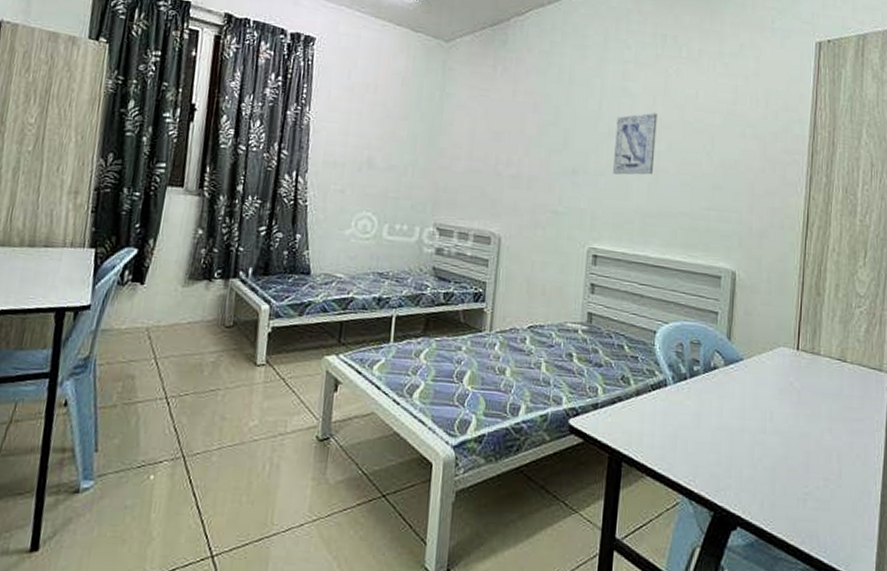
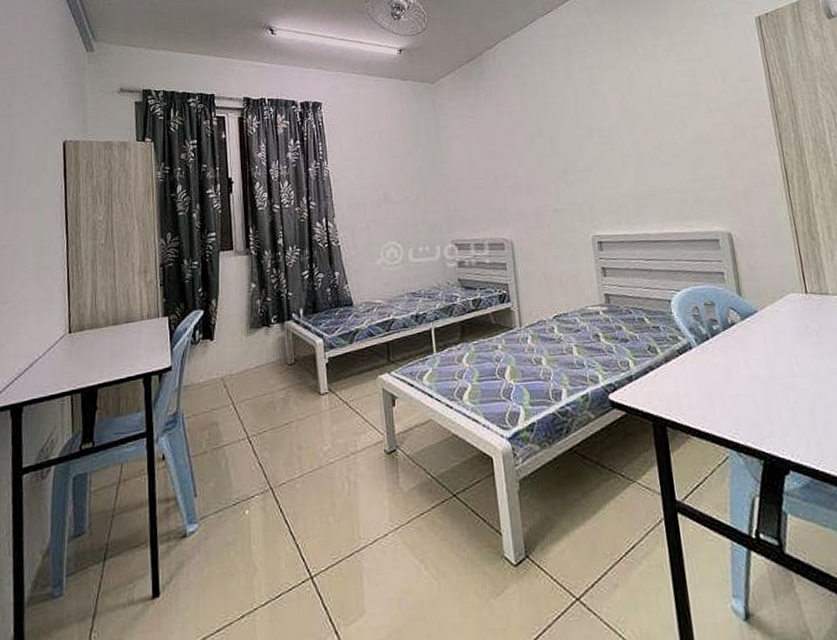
wall art: present [613,113,657,175] -> none [593,107,635,167]

